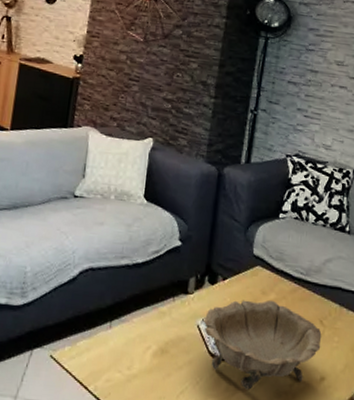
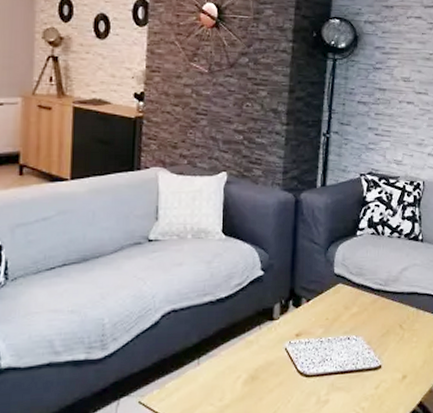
decorative bowl: present [203,300,322,390] -> none [291,314,402,399]

